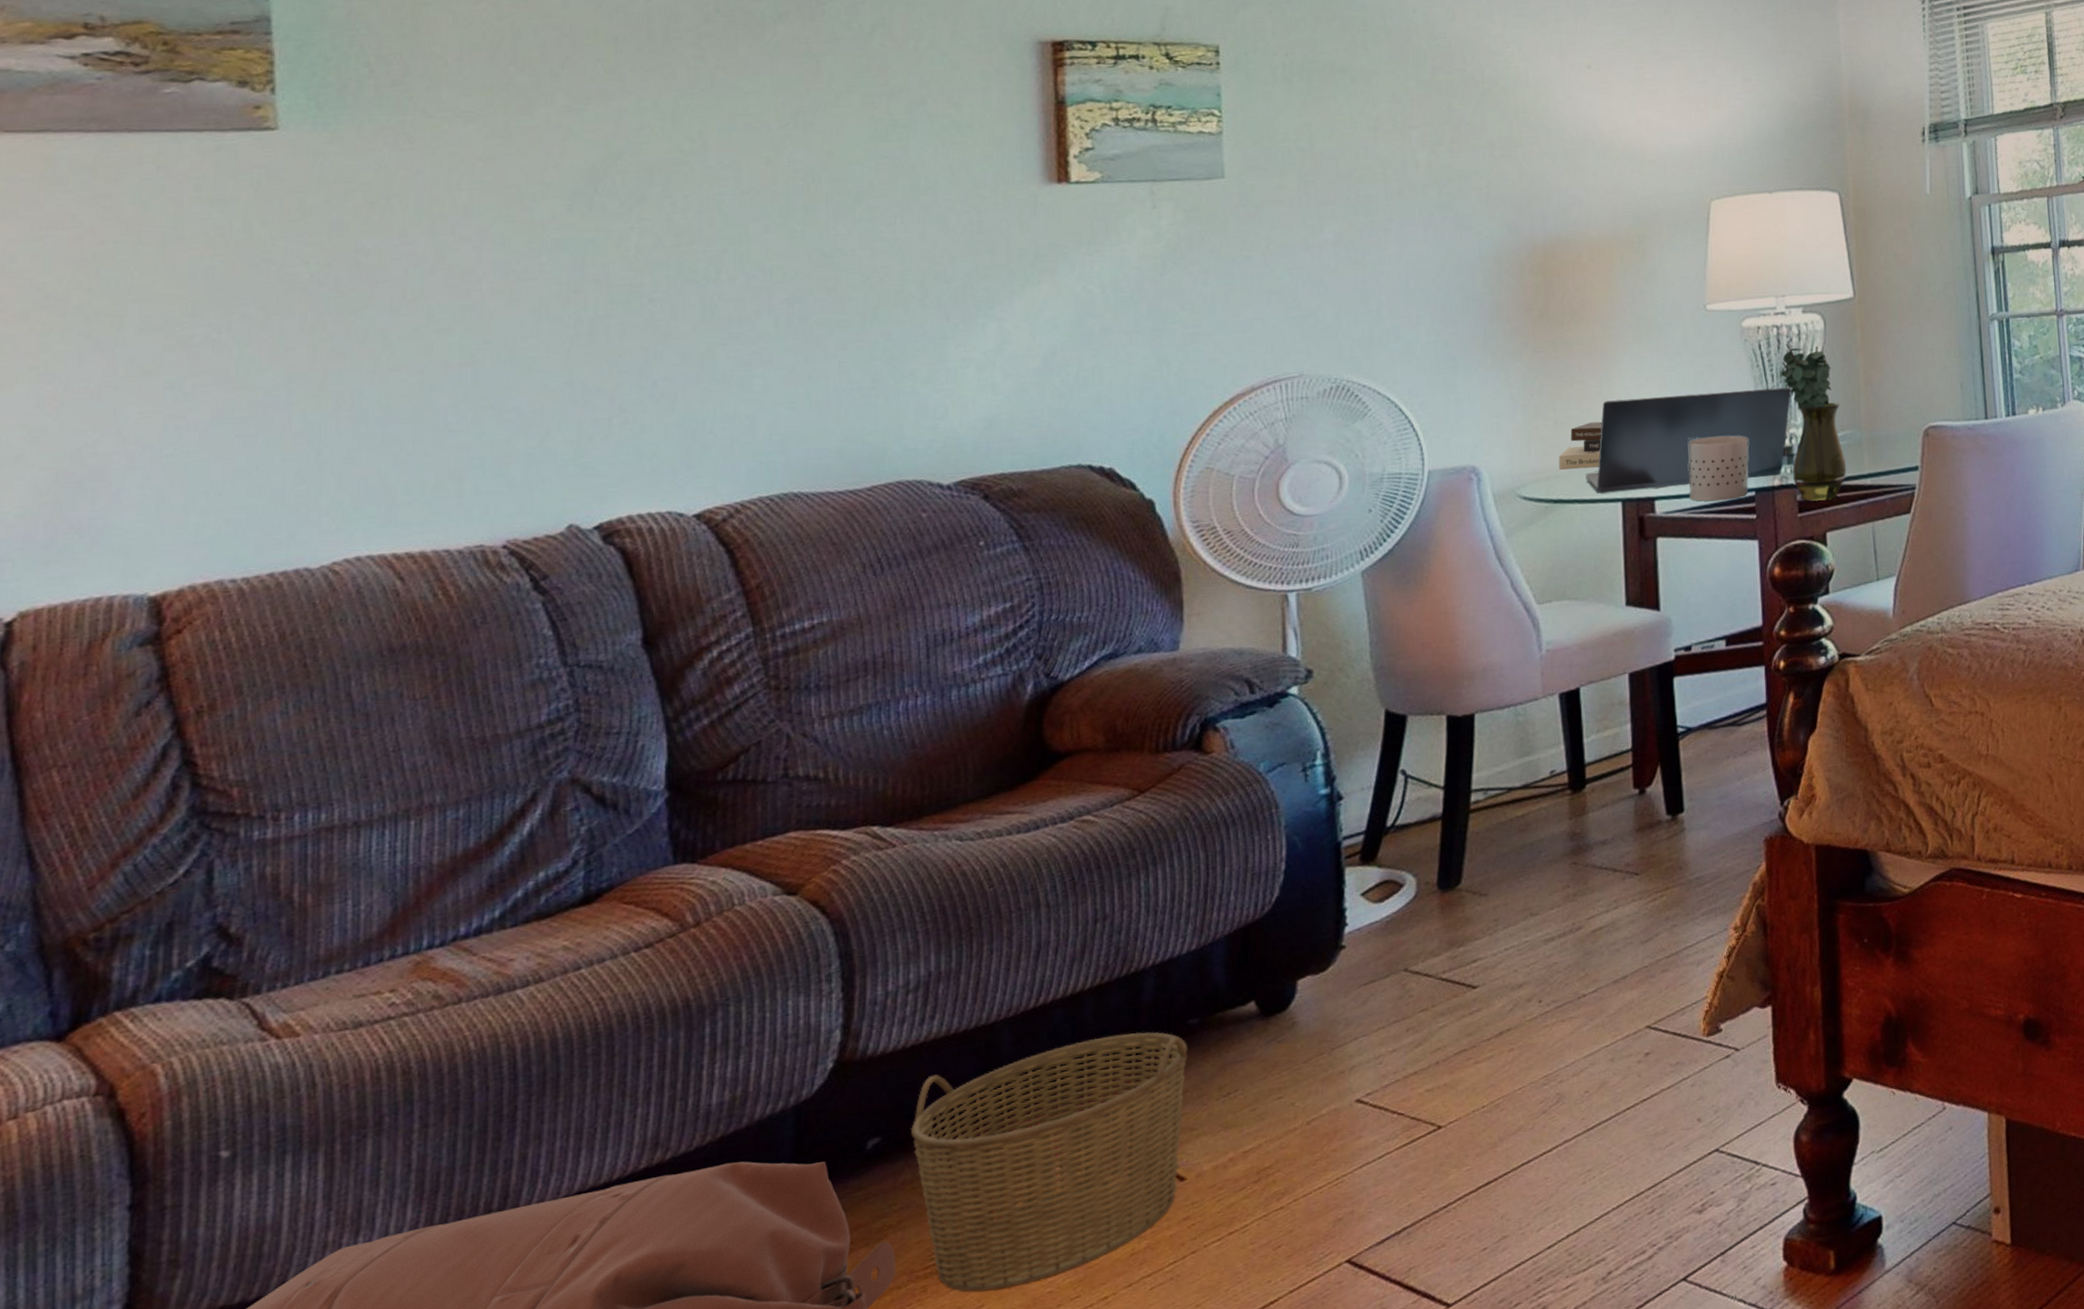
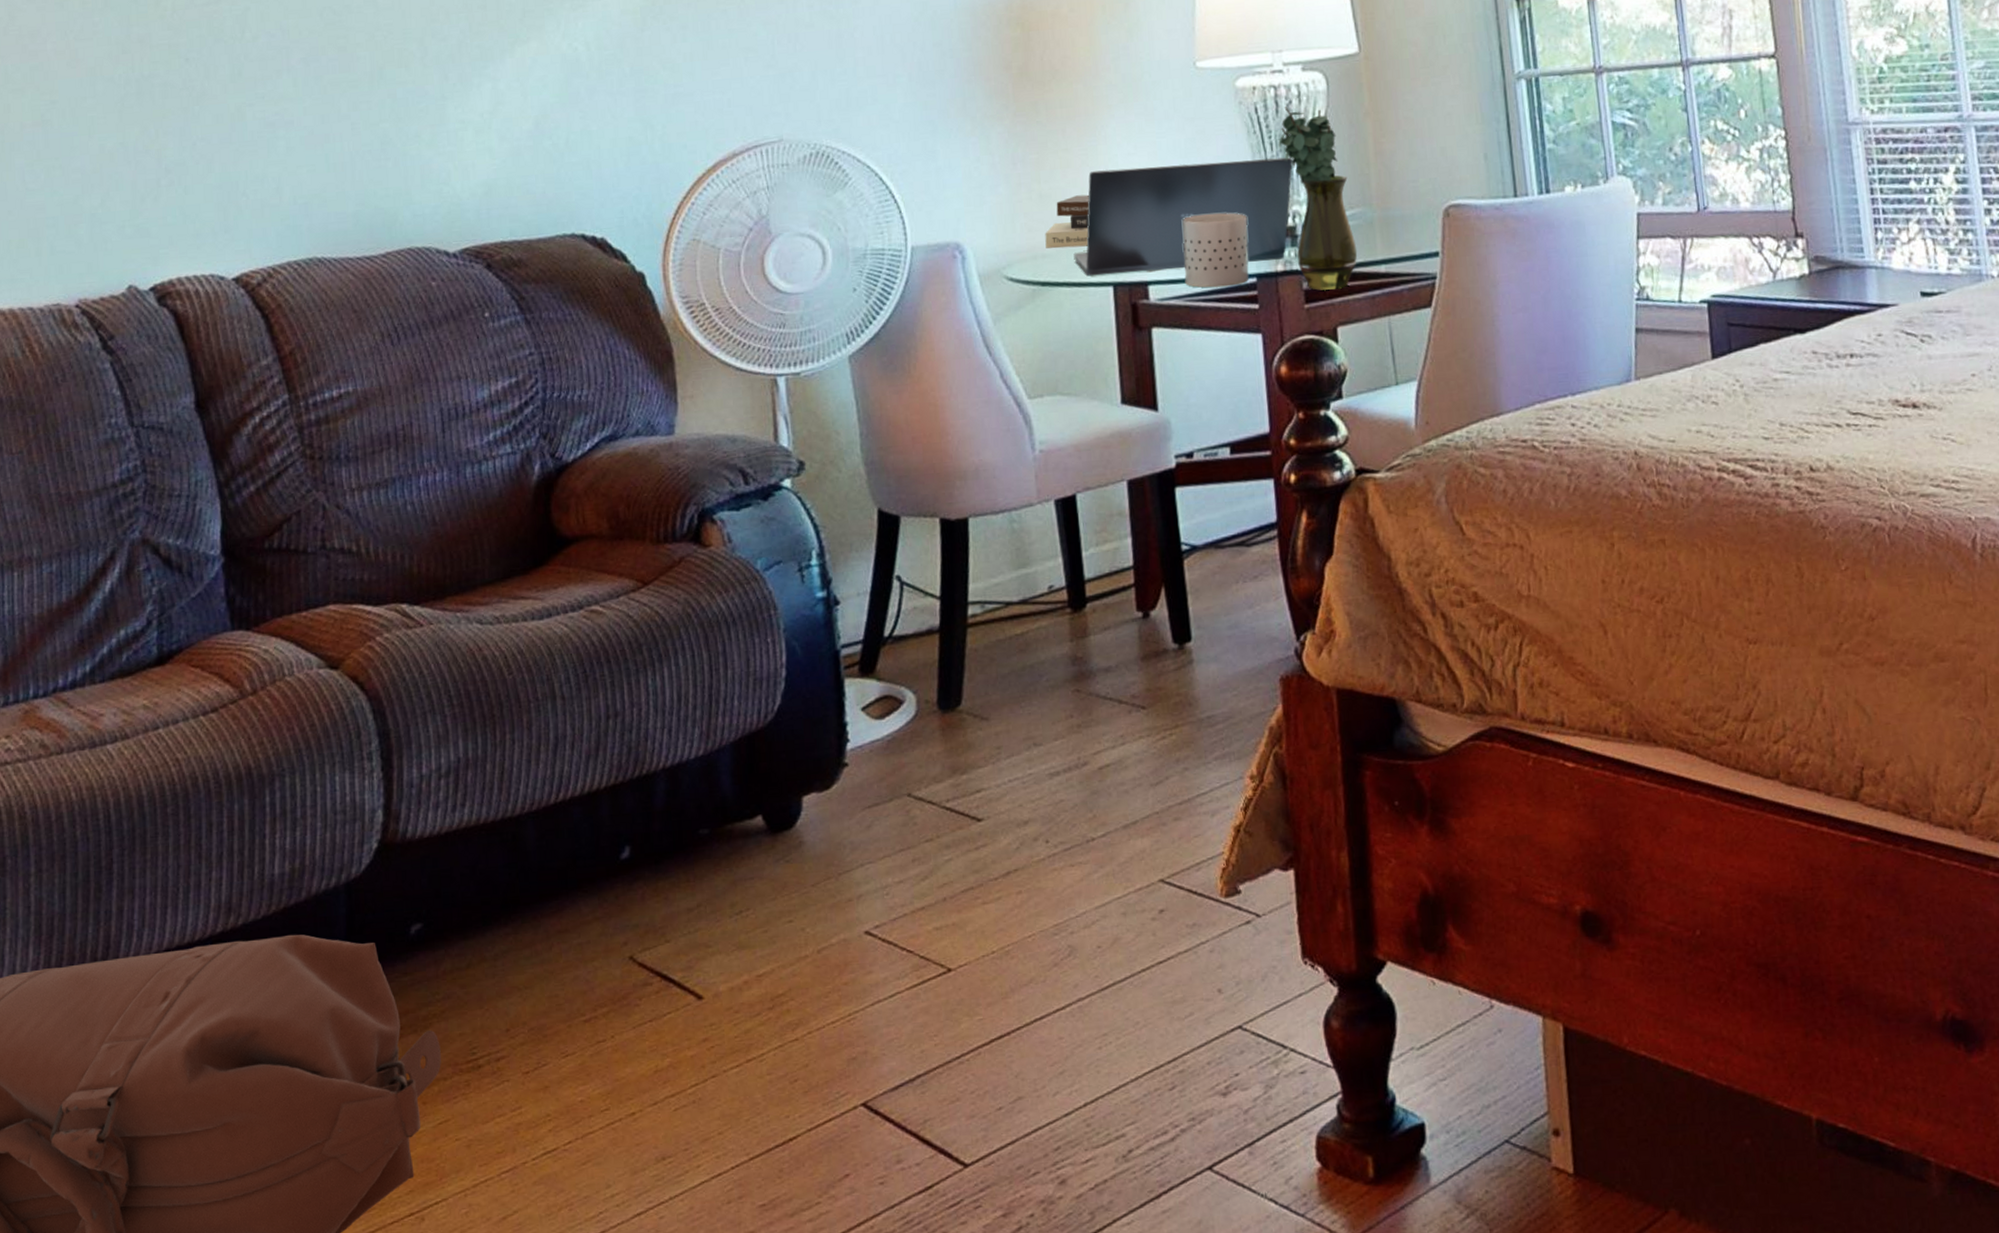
basket: present [911,1031,1188,1292] -> none [449,838,701,1092]

